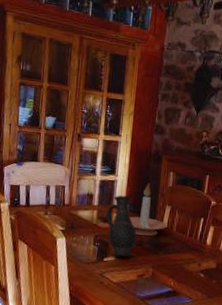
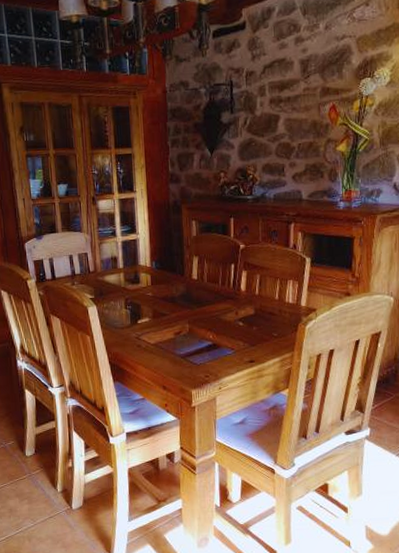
jug: present [106,195,137,257] -> none [133,252,168,317]
candle holder: present [130,183,167,236] -> none [158,236,197,291]

